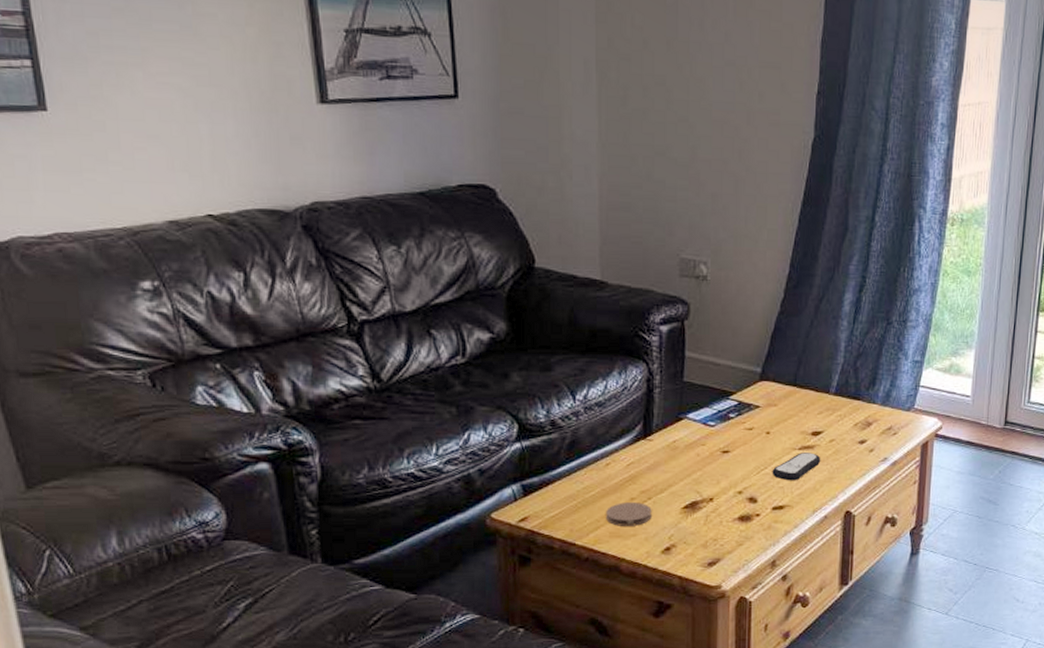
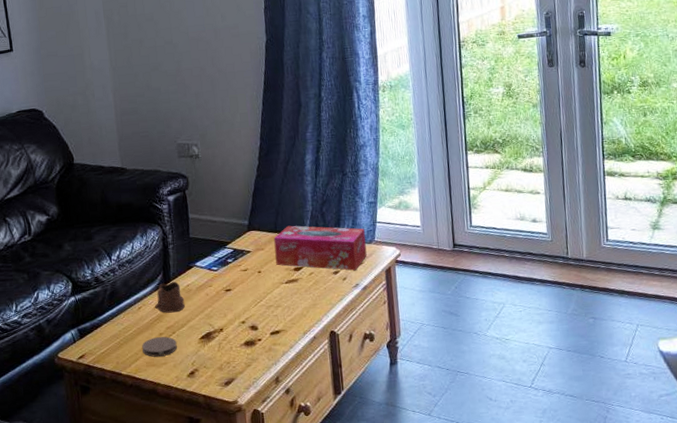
mug: none [628,435,667,473] -> present [155,281,185,313]
remote control: present [772,453,821,481] -> none [266,285,305,310]
tissue box: none [790,379,905,441] -> present [273,225,367,270]

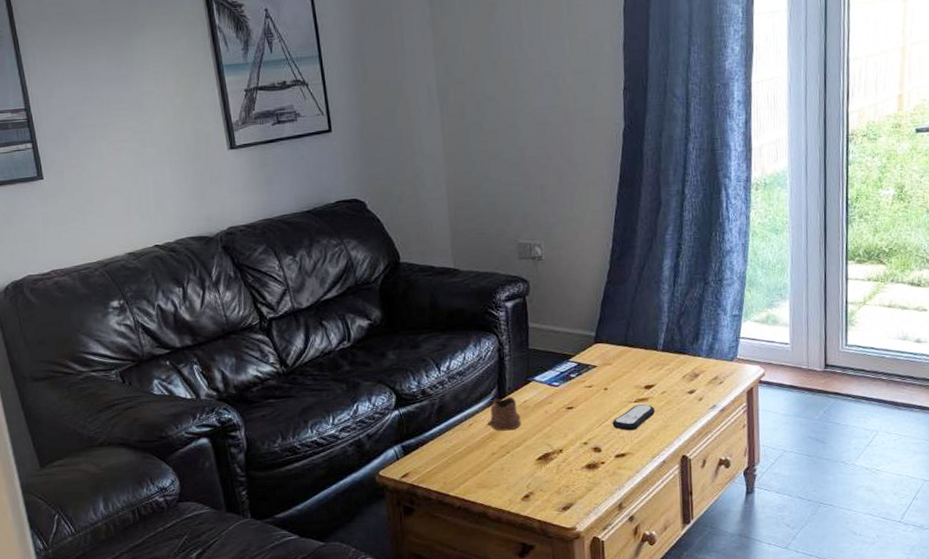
coaster: present [142,336,177,357] -> none [472,456,511,478]
remote control: none [266,285,305,310] -> present [612,404,655,431]
tissue box: present [273,225,367,270] -> none [623,338,727,390]

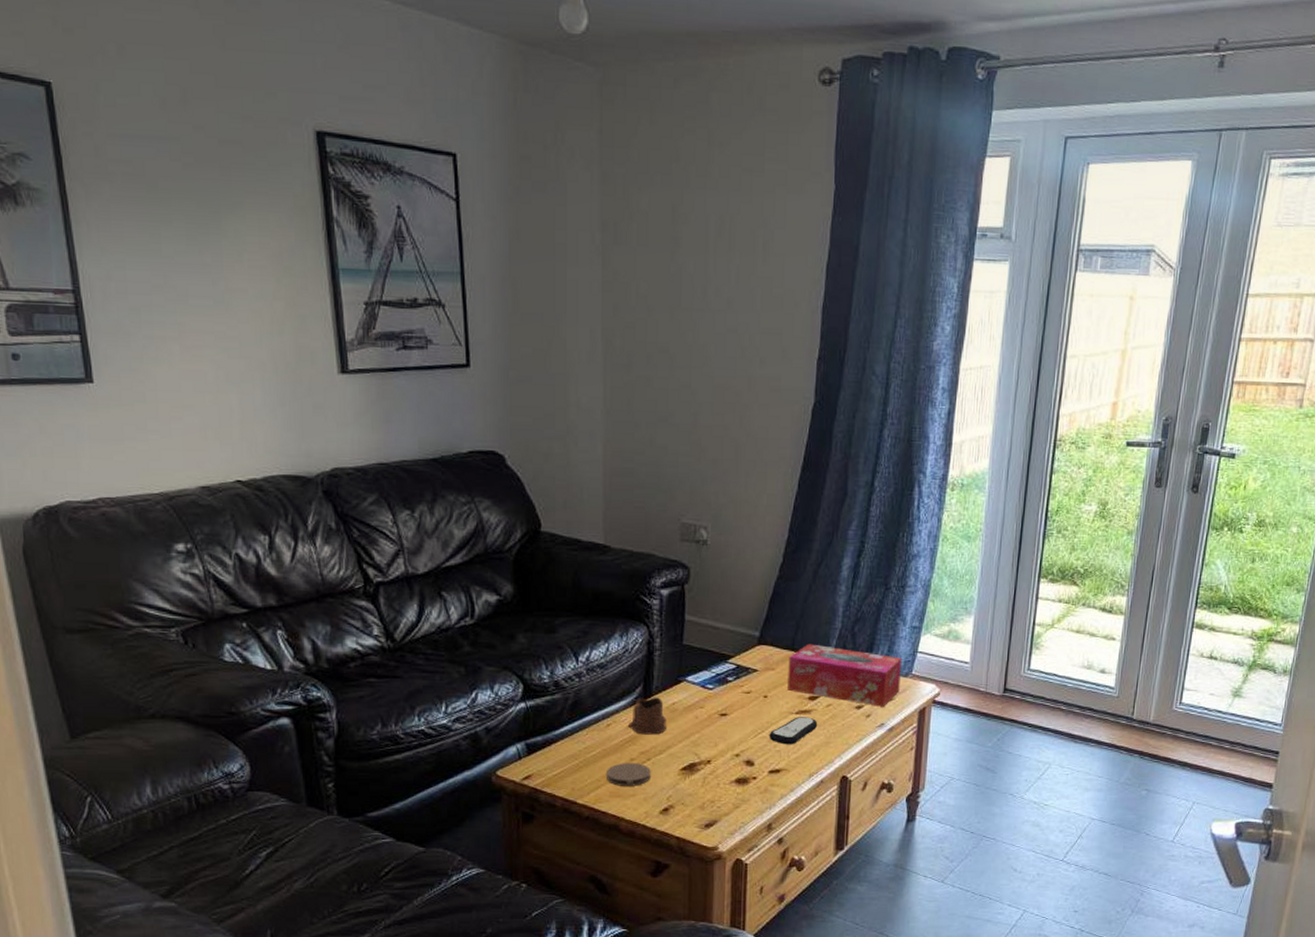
coaster: none [472,456,511,478] -> present [606,763,651,786]
tissue box: none [623,338,727,390] -> present [787,644,903,707]

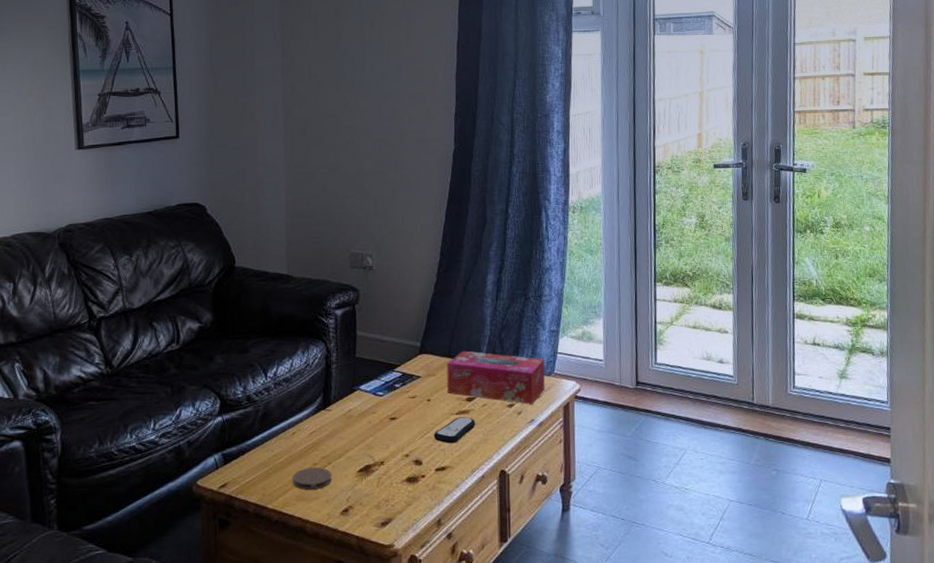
mug: present [628,697,666,735] -> none [311,405,344,441]

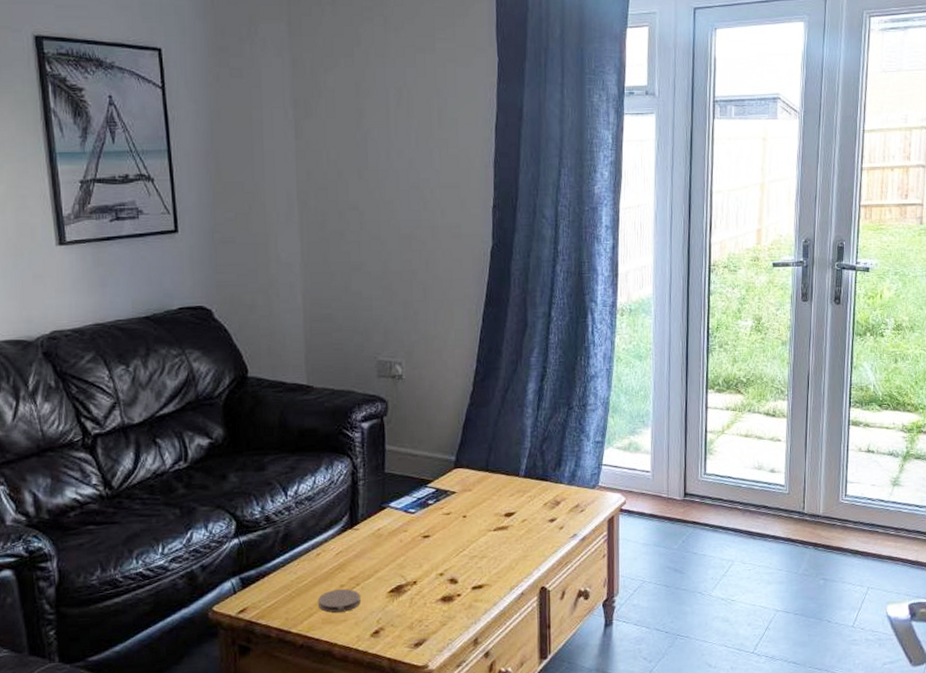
remote control: present [433,417,476,444] -> none [470,533,515,561]
tissue box: present [447,350,545,404] -> none [484,464,589,518]

